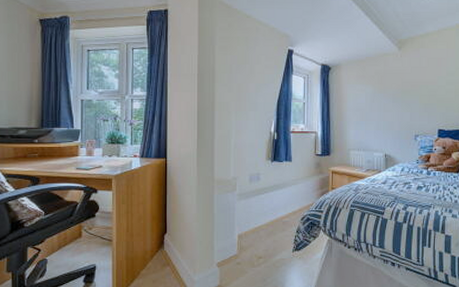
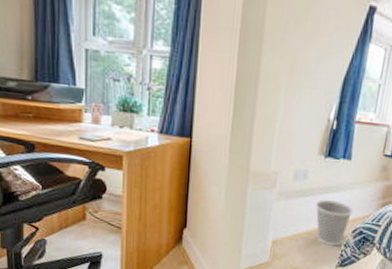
wastebasket: none [269,196,300,233] -> present [315,200,354,246]

